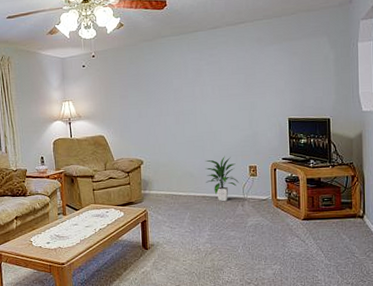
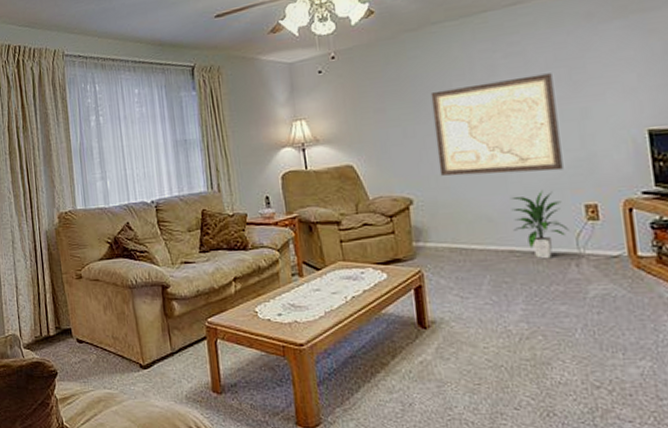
wall art: none [158,77,238,145] -> present [430,73,564,176]

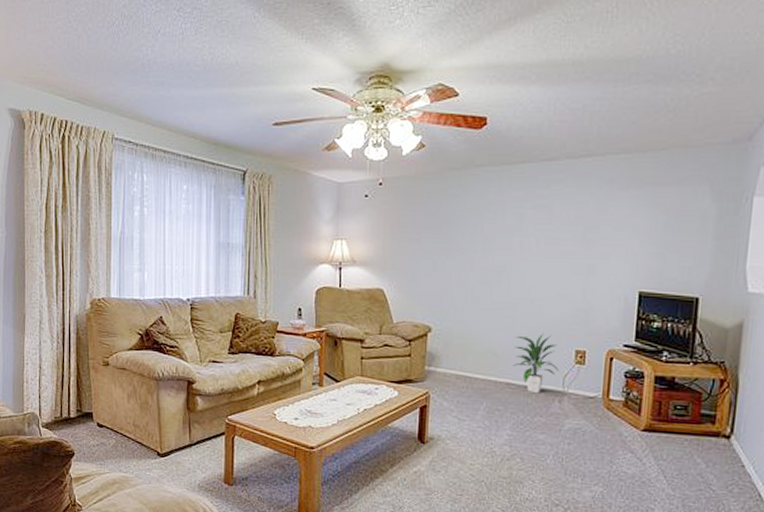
wall art: present [430,73,564,176] -> none [459,228,570,318]

